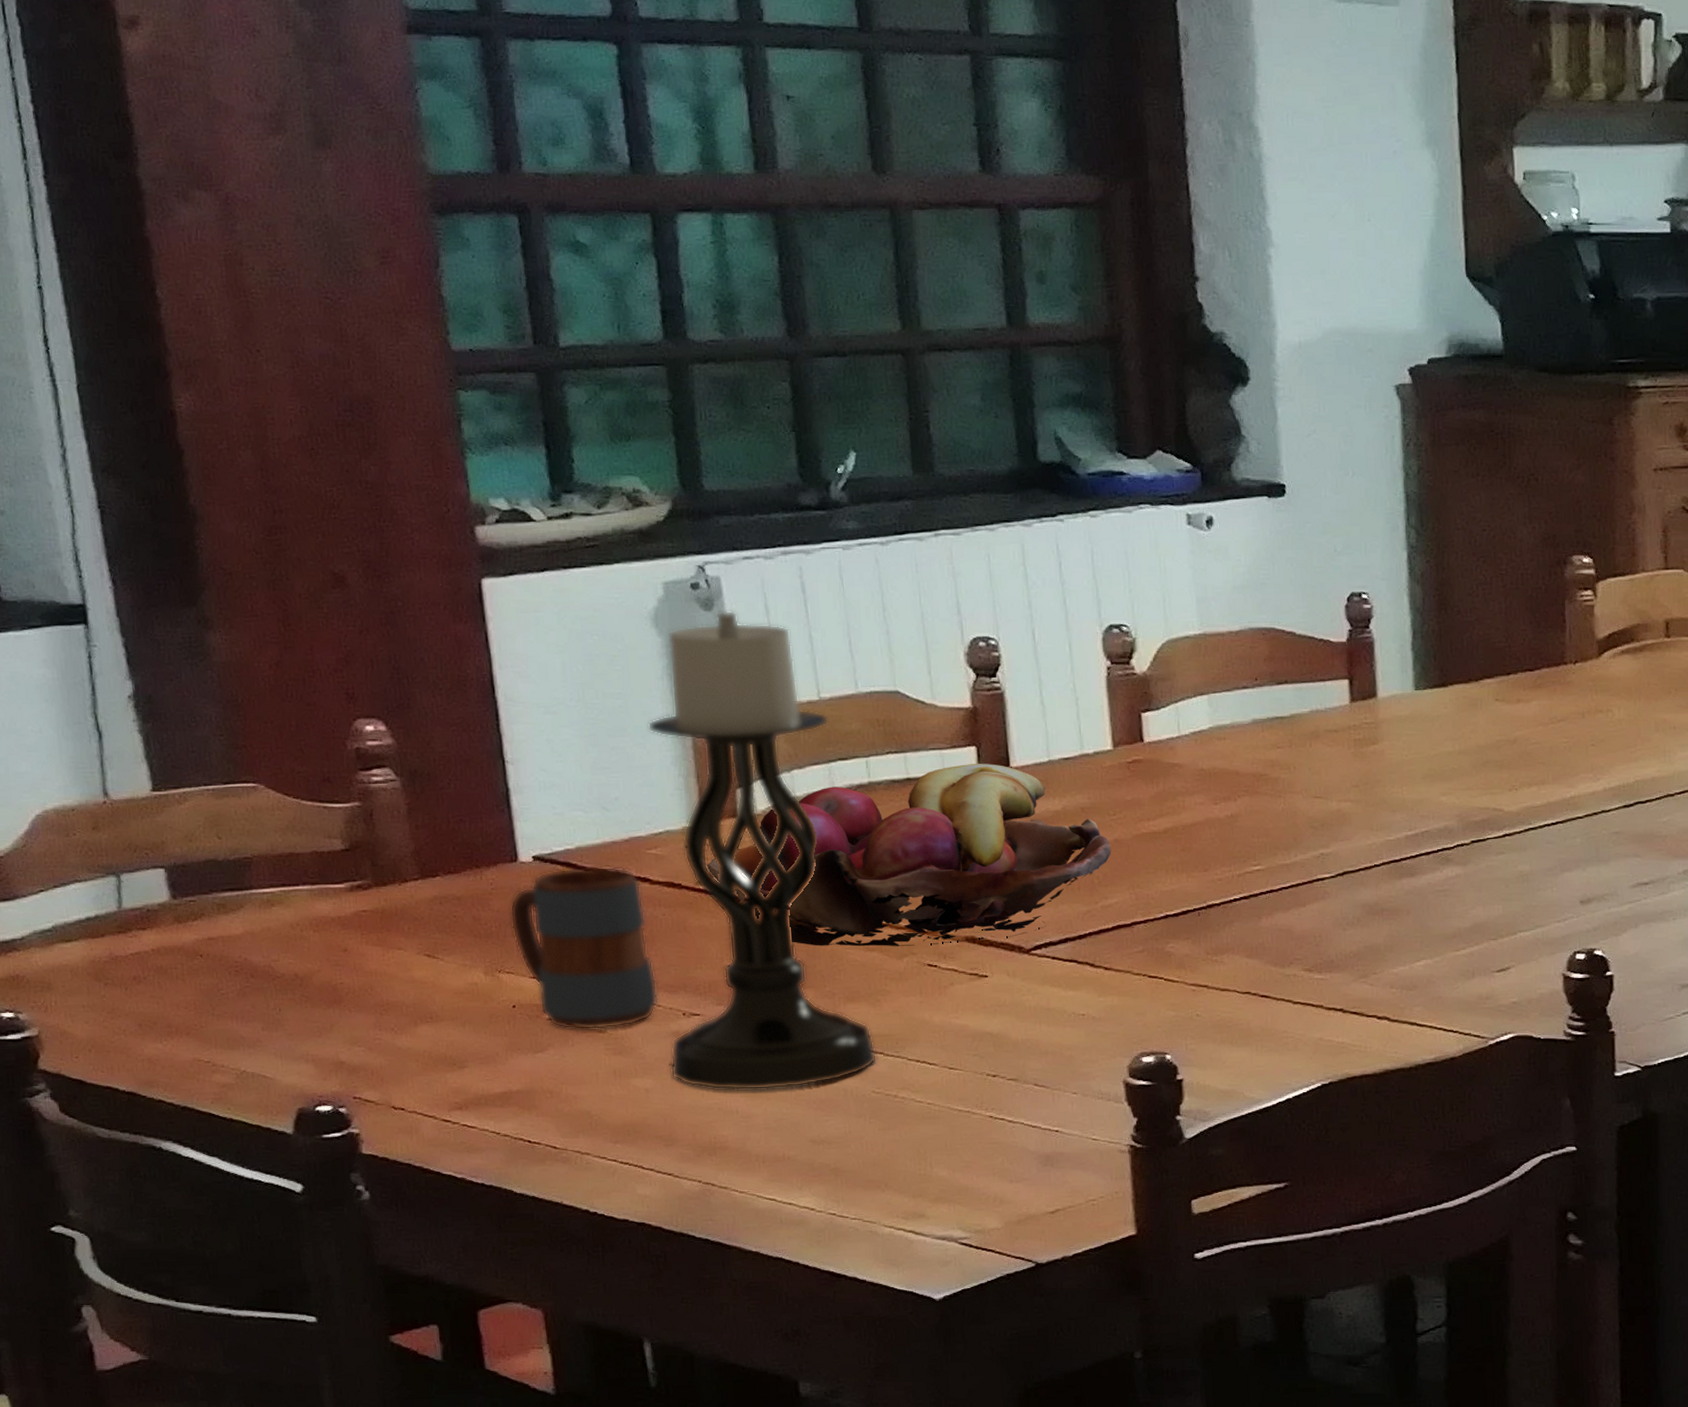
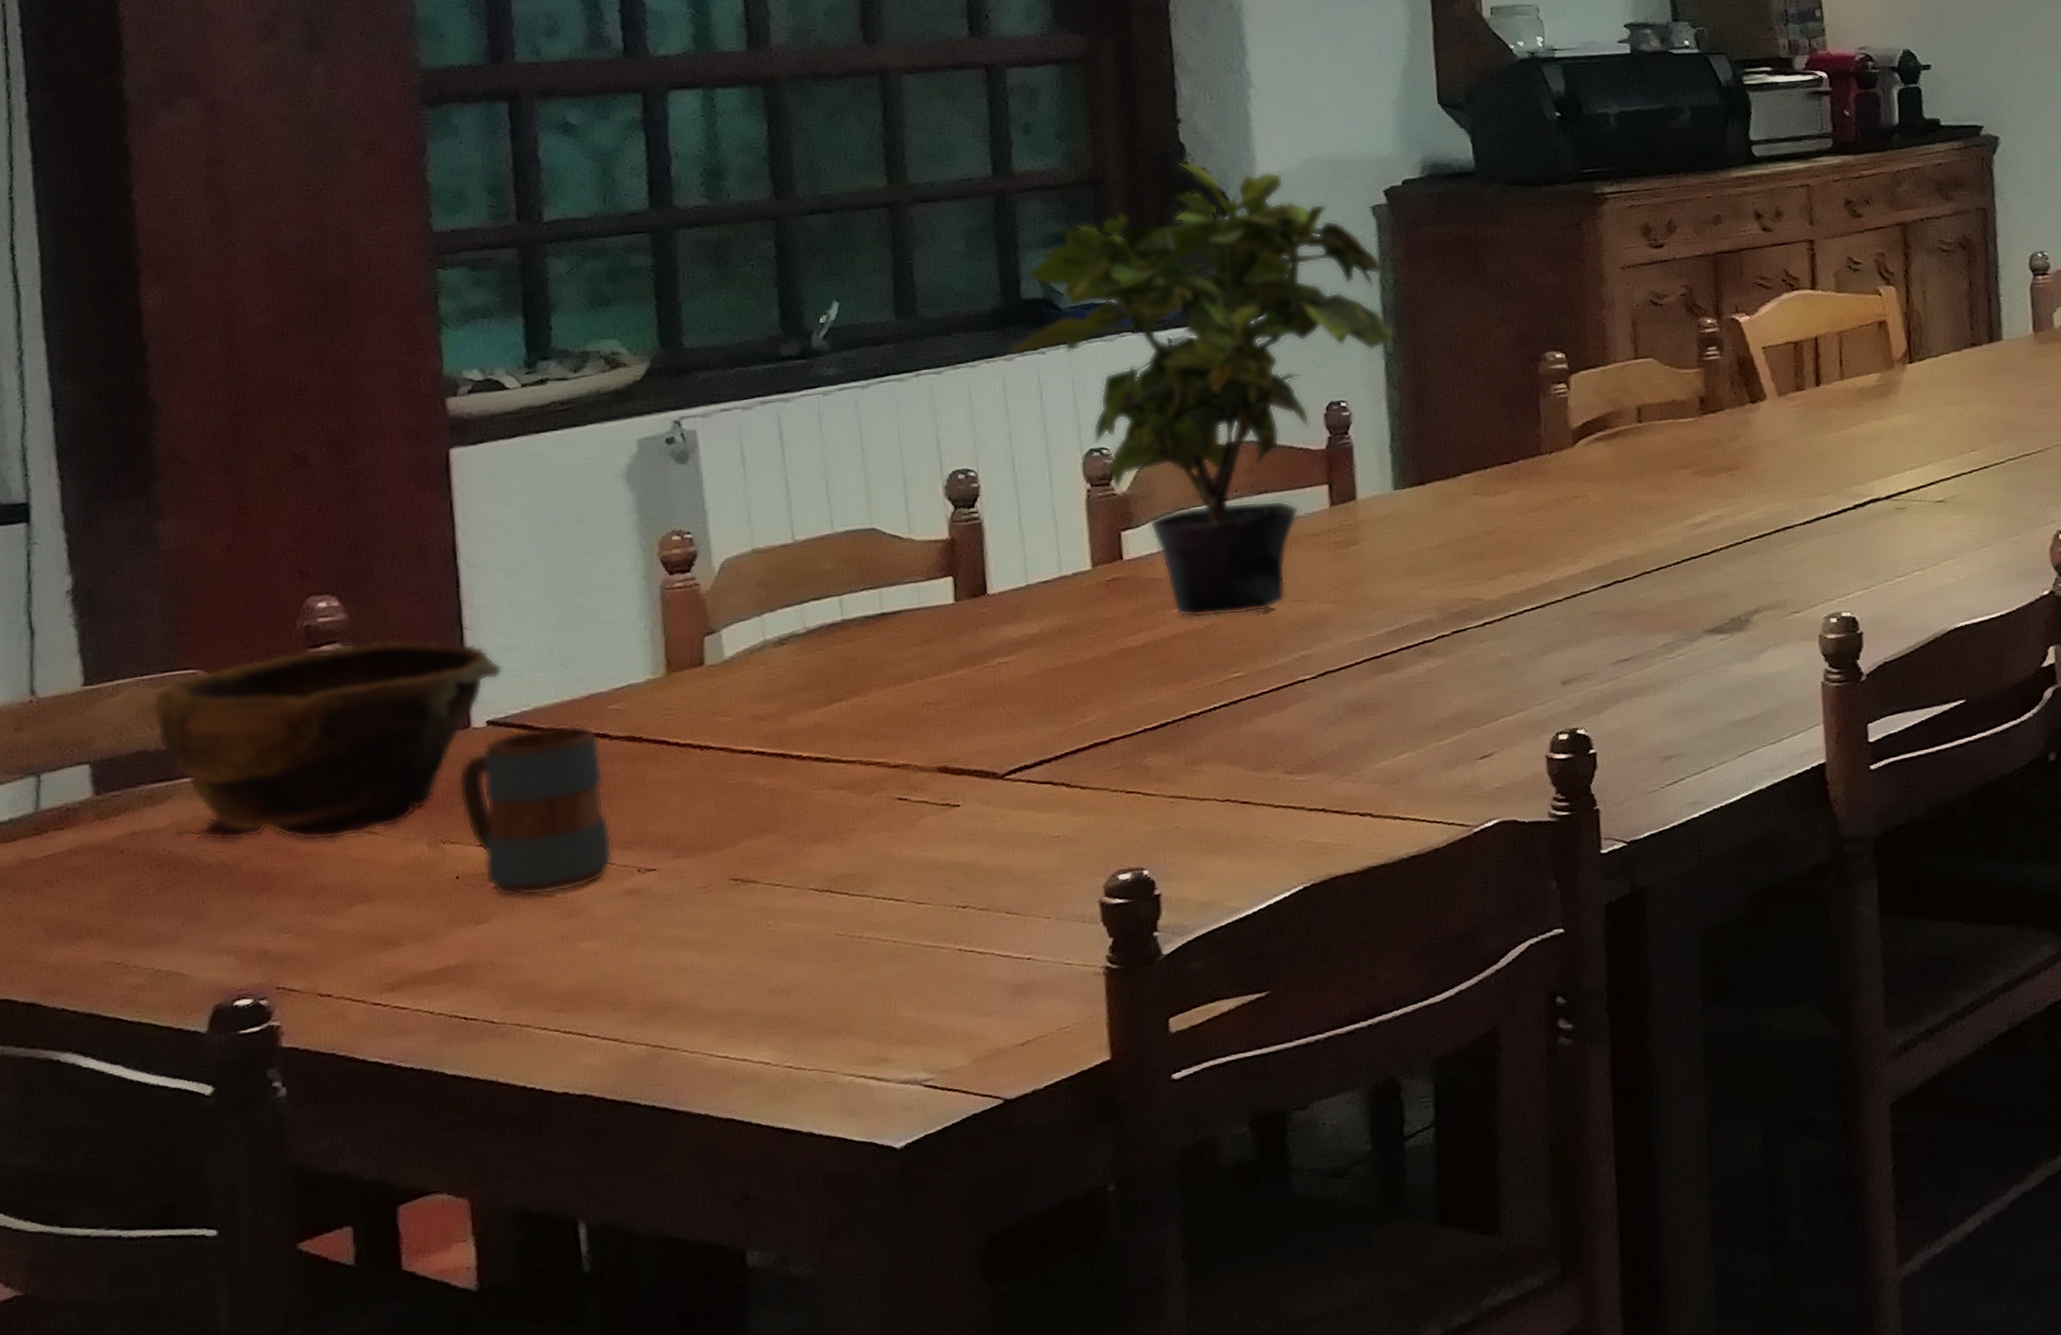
bowl: none [218,768,545,960] -> present [152,640,503,842]
candle holder: present [647,610,878,1091] -> none [614,461,842,947]
fruit basket: present [707,764,1112,946] -> none [670,592,1090,789]
potted plant: none [1026,324,1417,807] -> present [1008,162,1394,618]

